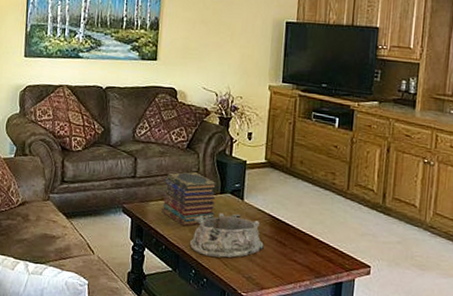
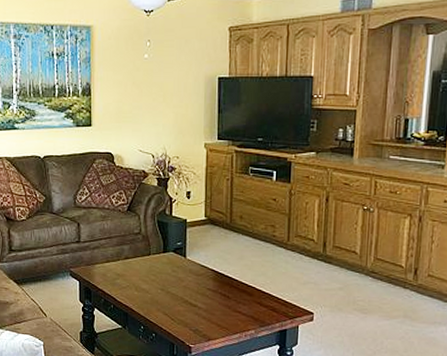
book stack: present [161,172,217,227] -> none [107,233,160,286]
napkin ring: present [189,213,264,258] -> none [136,270,208,313]

